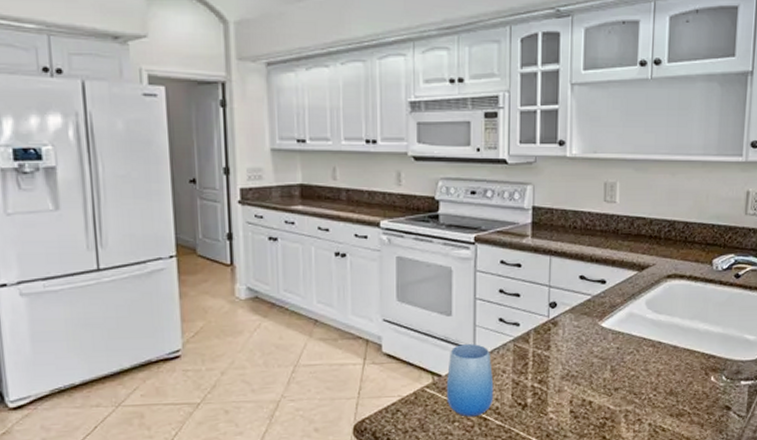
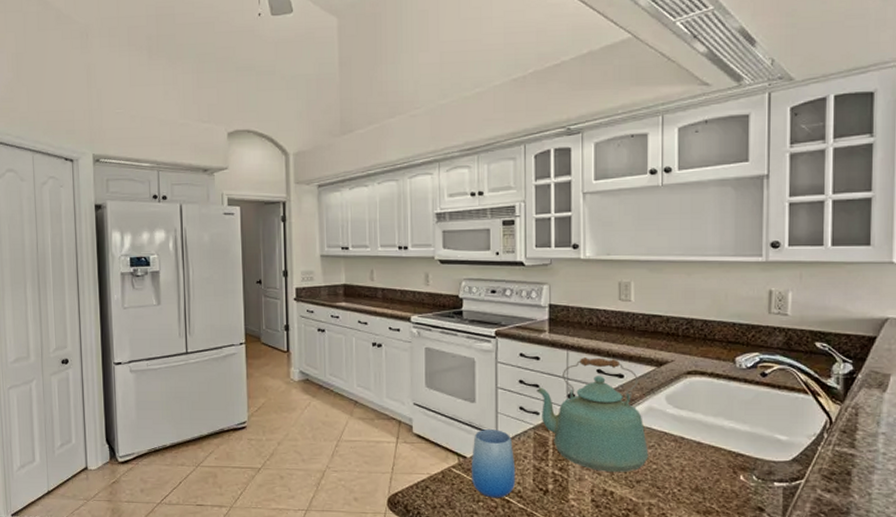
kettle: none [517,263,627,382] -> present [536,358,649,472]

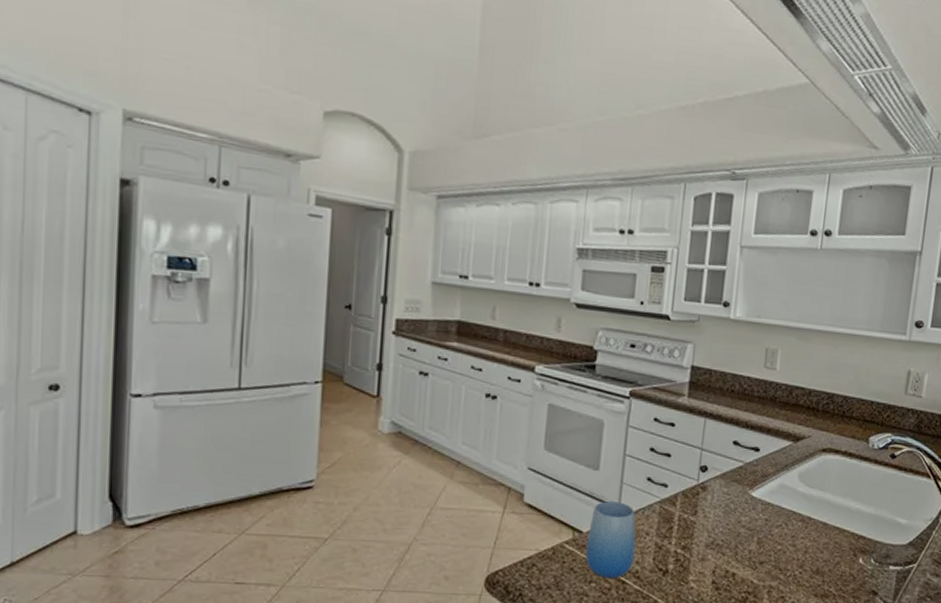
kettle: present [536,358,649,472] -> none [667,427,775,552]

